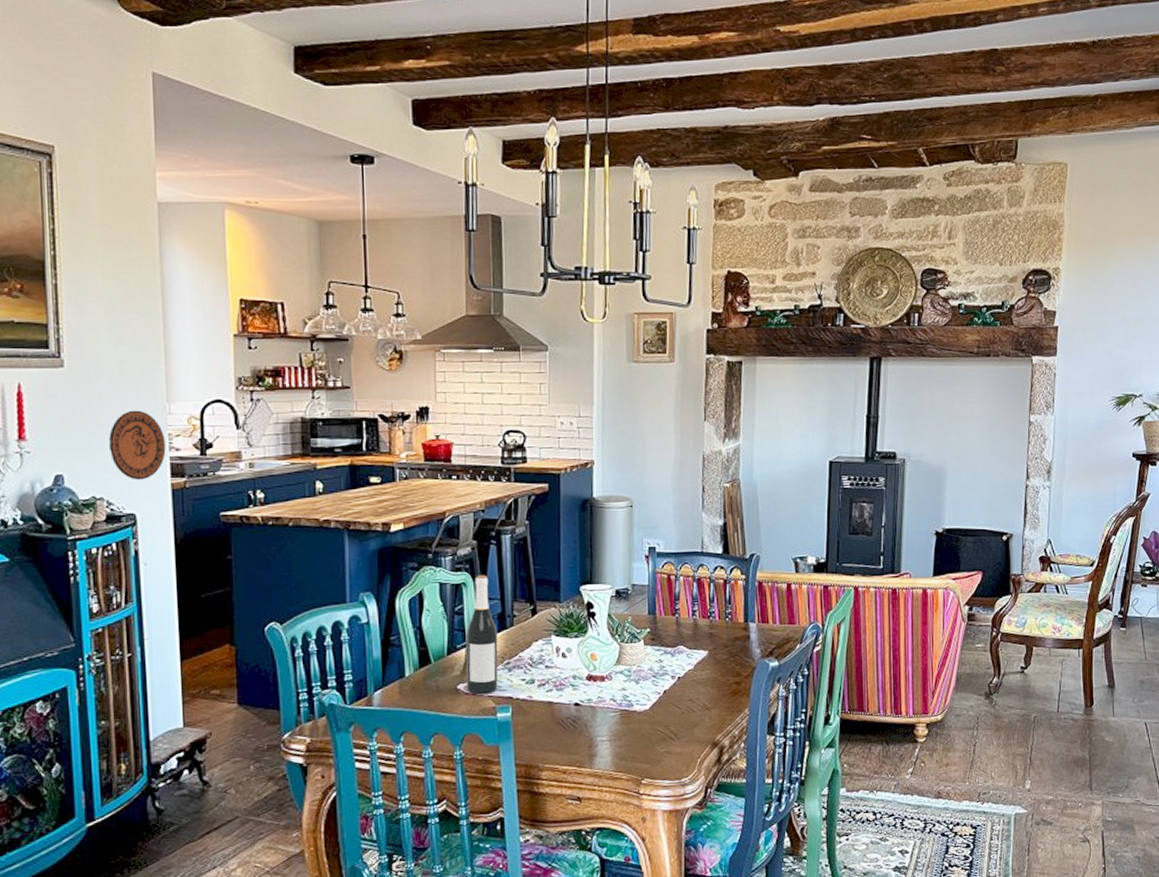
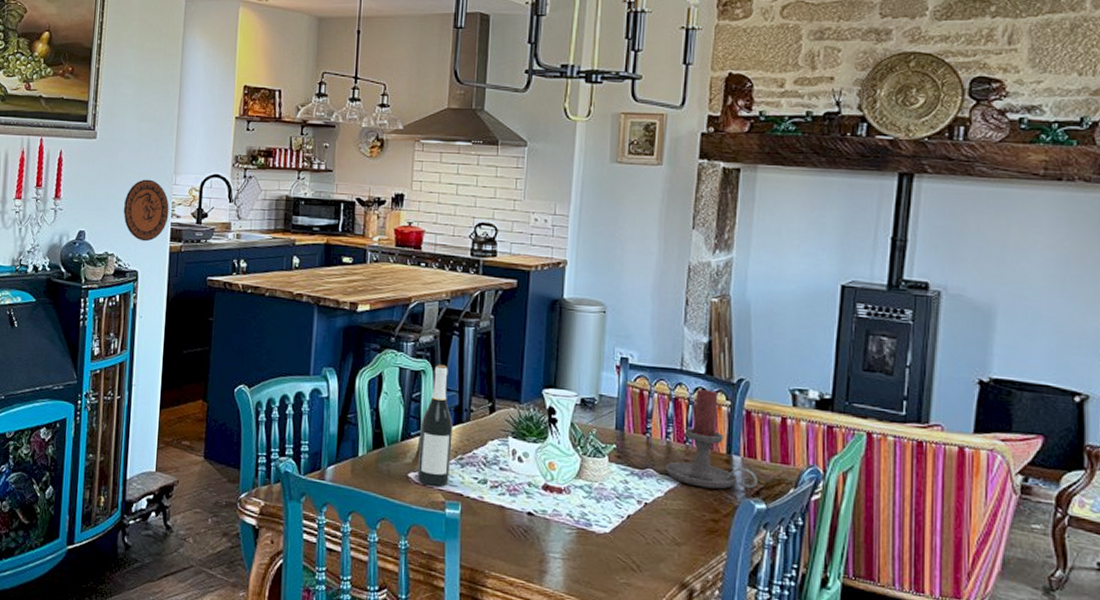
candle holder: none [693,566,771,656] -> present [665,389,757,489]

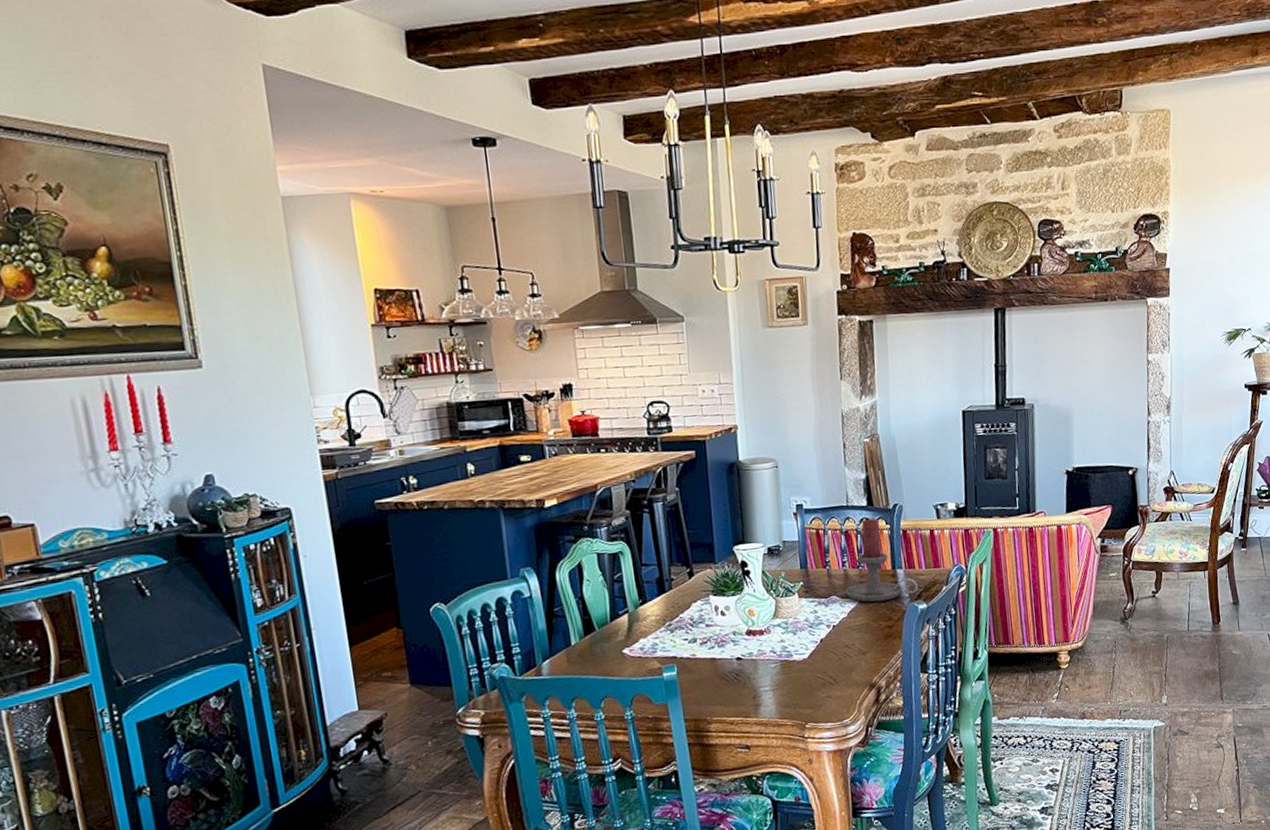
decorative plate: present [123,179,169,242] -> none [255,405,315,475]
wine bottle: present [417,364,453,488] -> none [626,542,662,657]

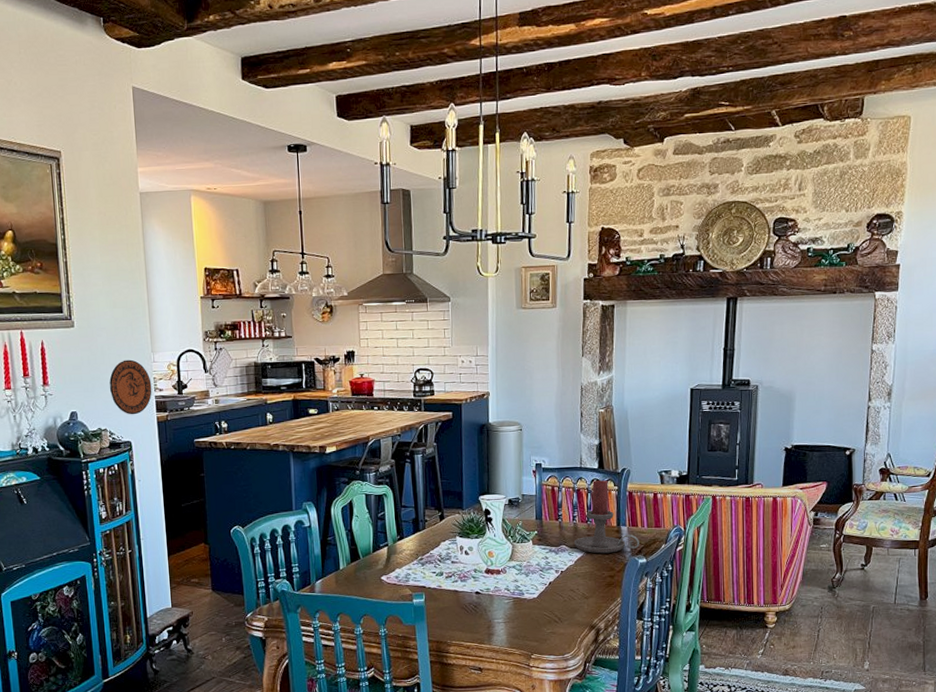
decorative plate: none [255,405,315,475] -> present [109,359,152,415]

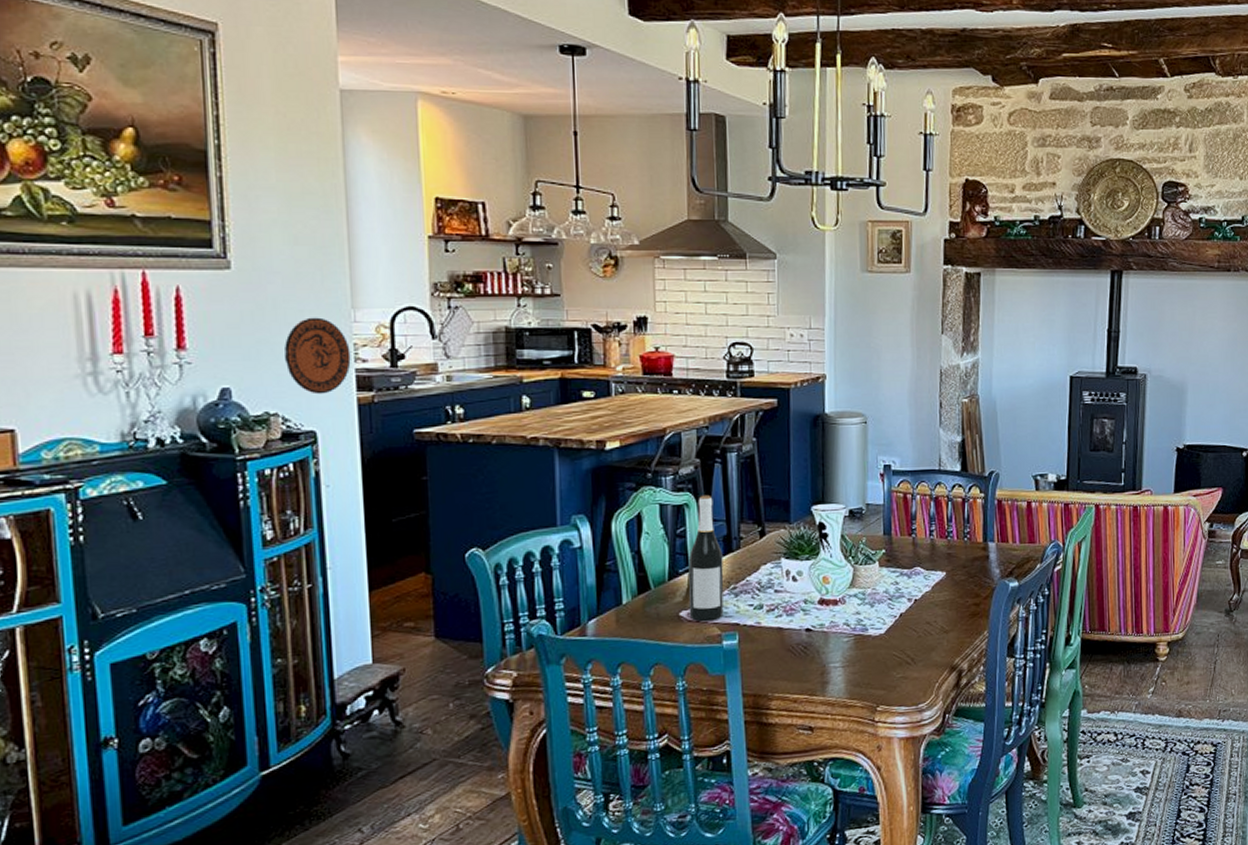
wine bottle: none [387,487,414,585] -> present [688,494,724,622]
candle holder: present [573,479,639,554] -> none [930,485,1010,577]

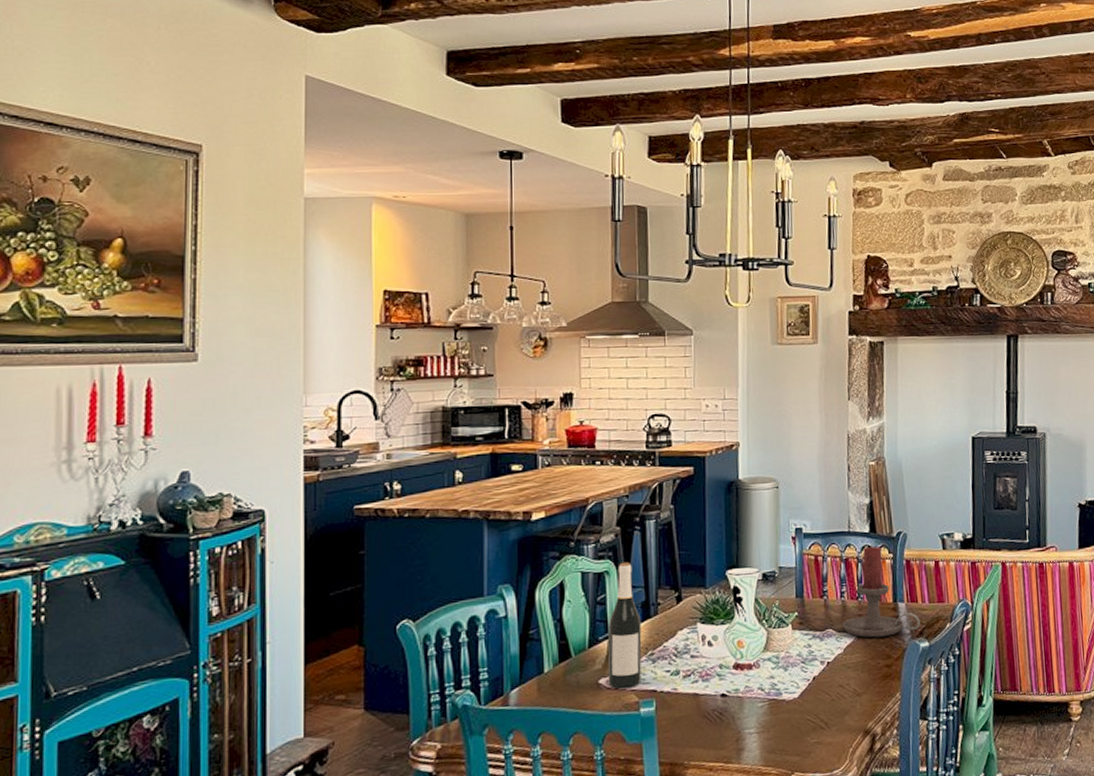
decorative plate: present [284,317,351,395] -> none [239,403,300,475]
candle holder: none [930,485,1010,577] -> present [842,546,920,638]

